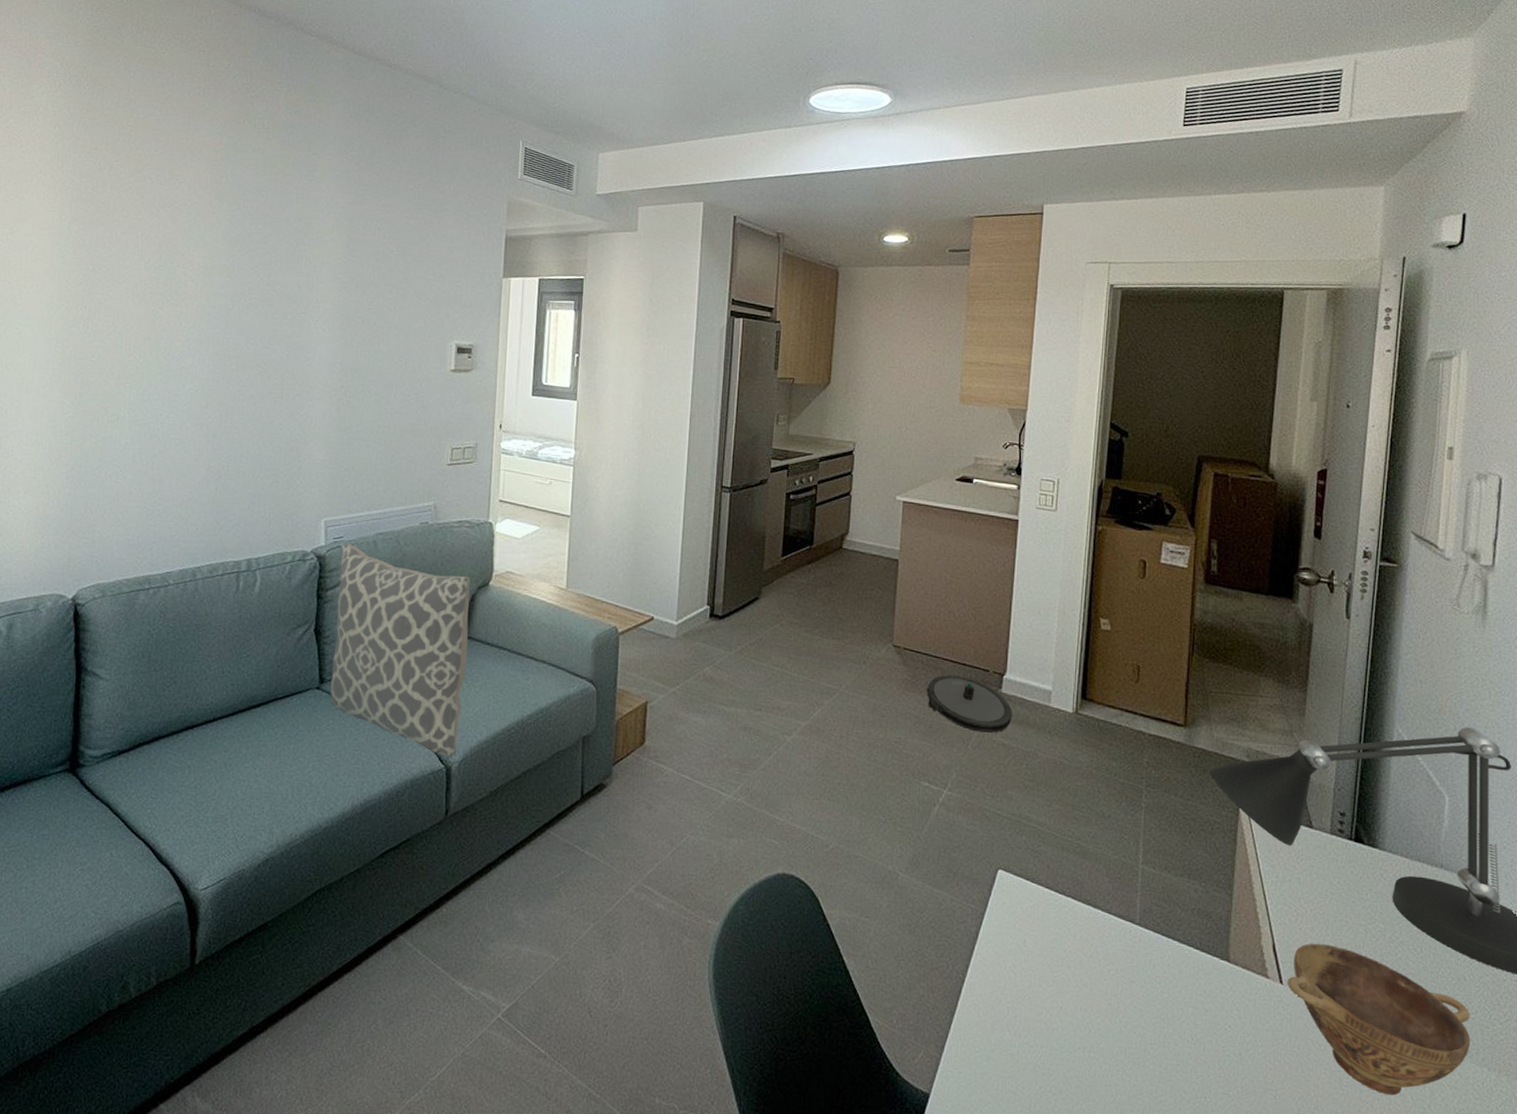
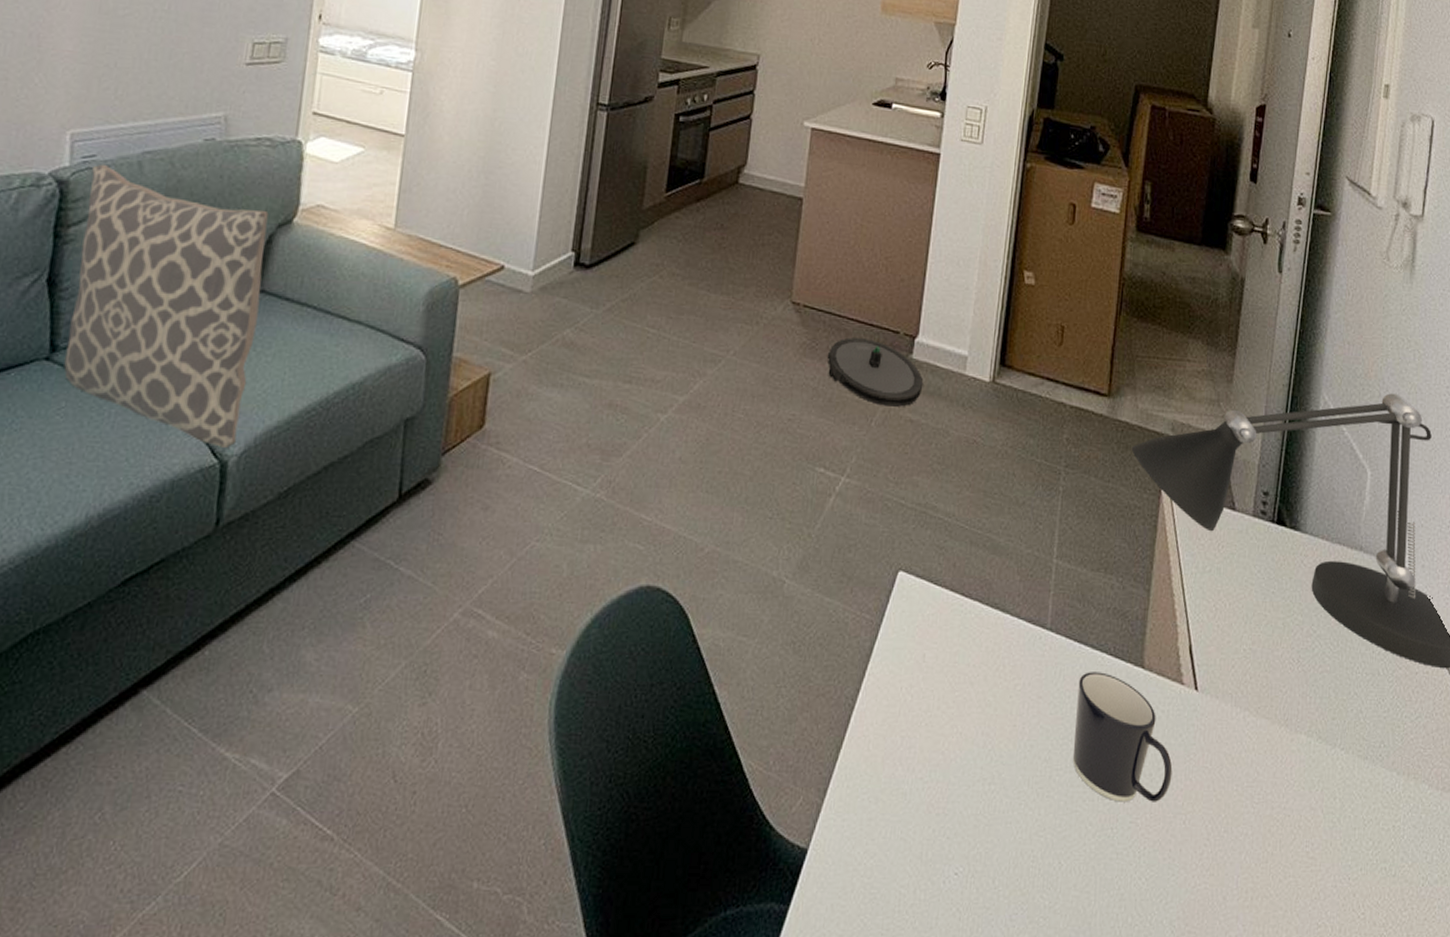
mug: none [1165,962,1261,1078] -> present [1072,672,1173,802]
bowl: present [1287,943,1471,1096] -> none [1202,641,1382,811]

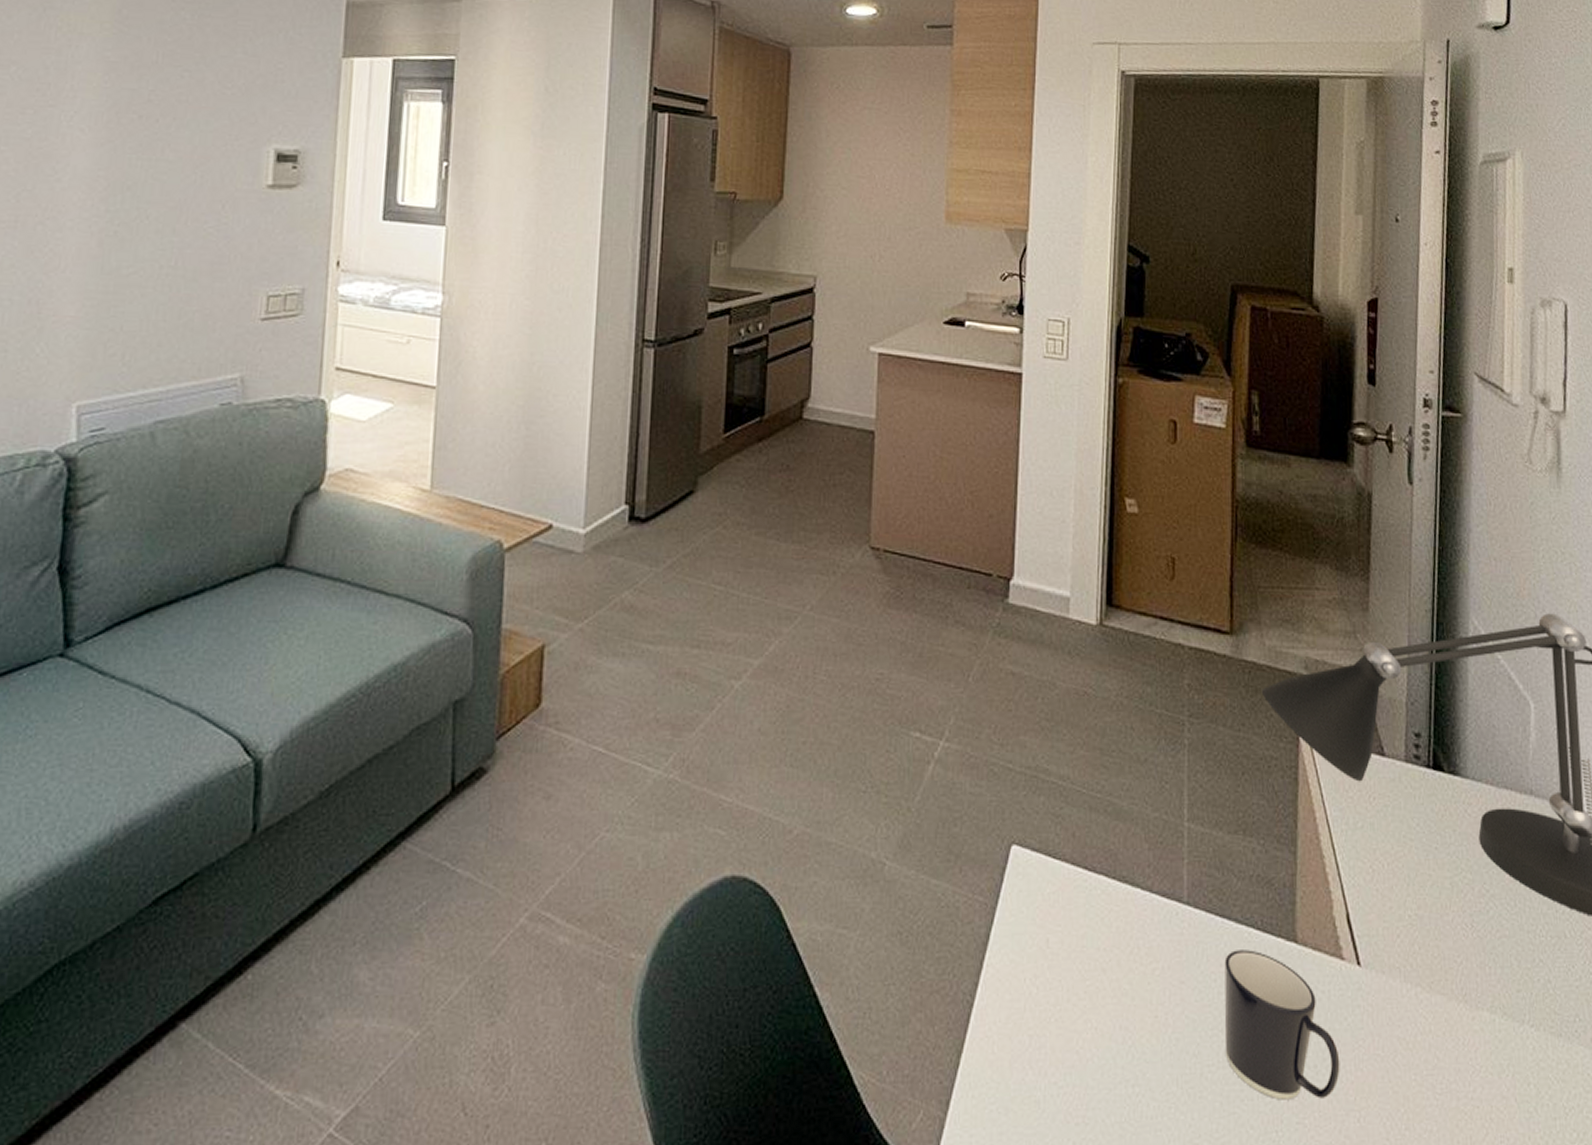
pillow: present [64,164,269,449] -> none [80,437,293,746]
robot vacuum: present [827,337,924,407] -> none [914,583,1023,658]

